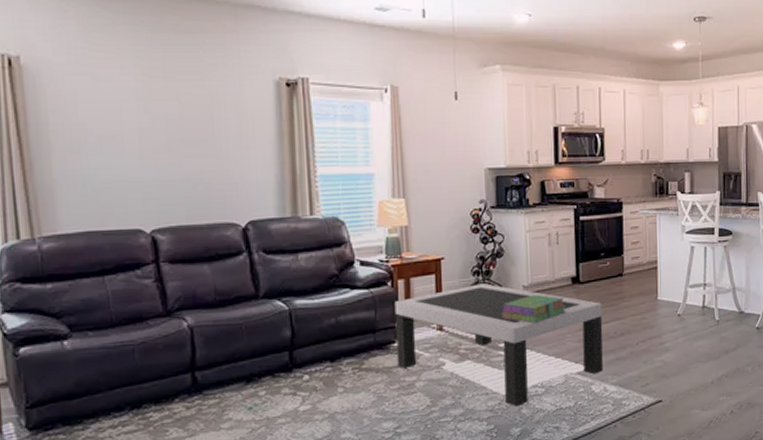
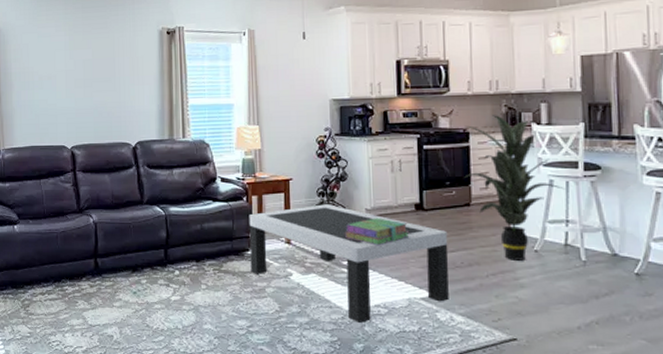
indoor plant: none [618,184,703,326] -> present [464,115,564,261]

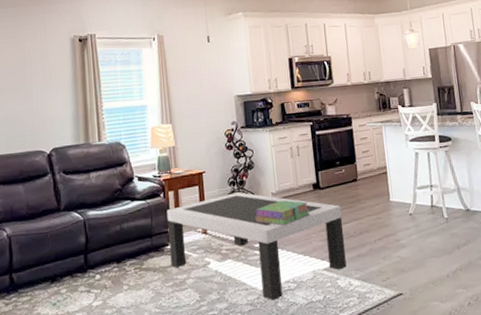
indoor plant: present [464,115,564,261] -> none [347,101,427,225]

